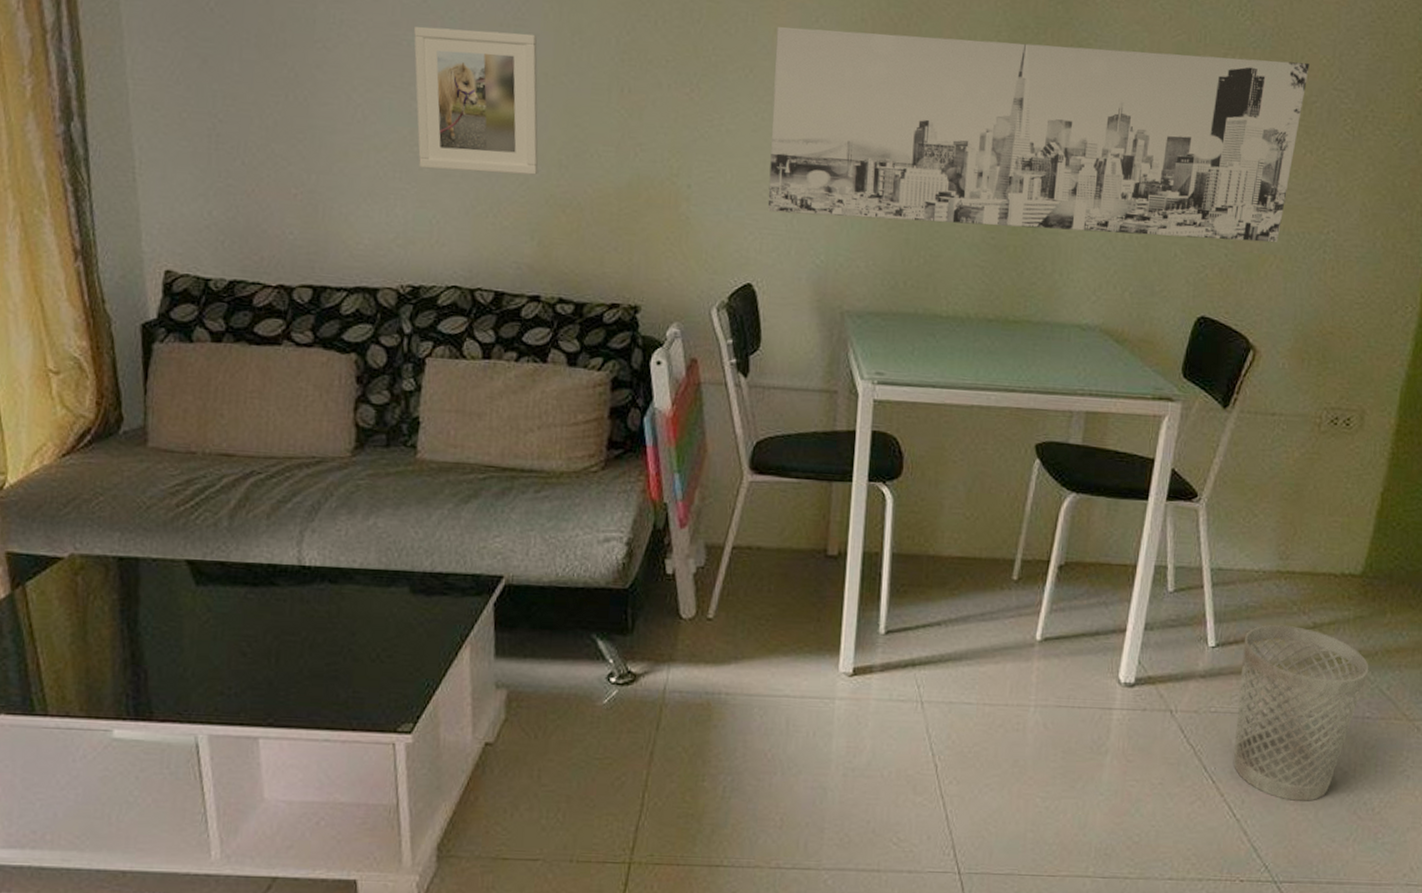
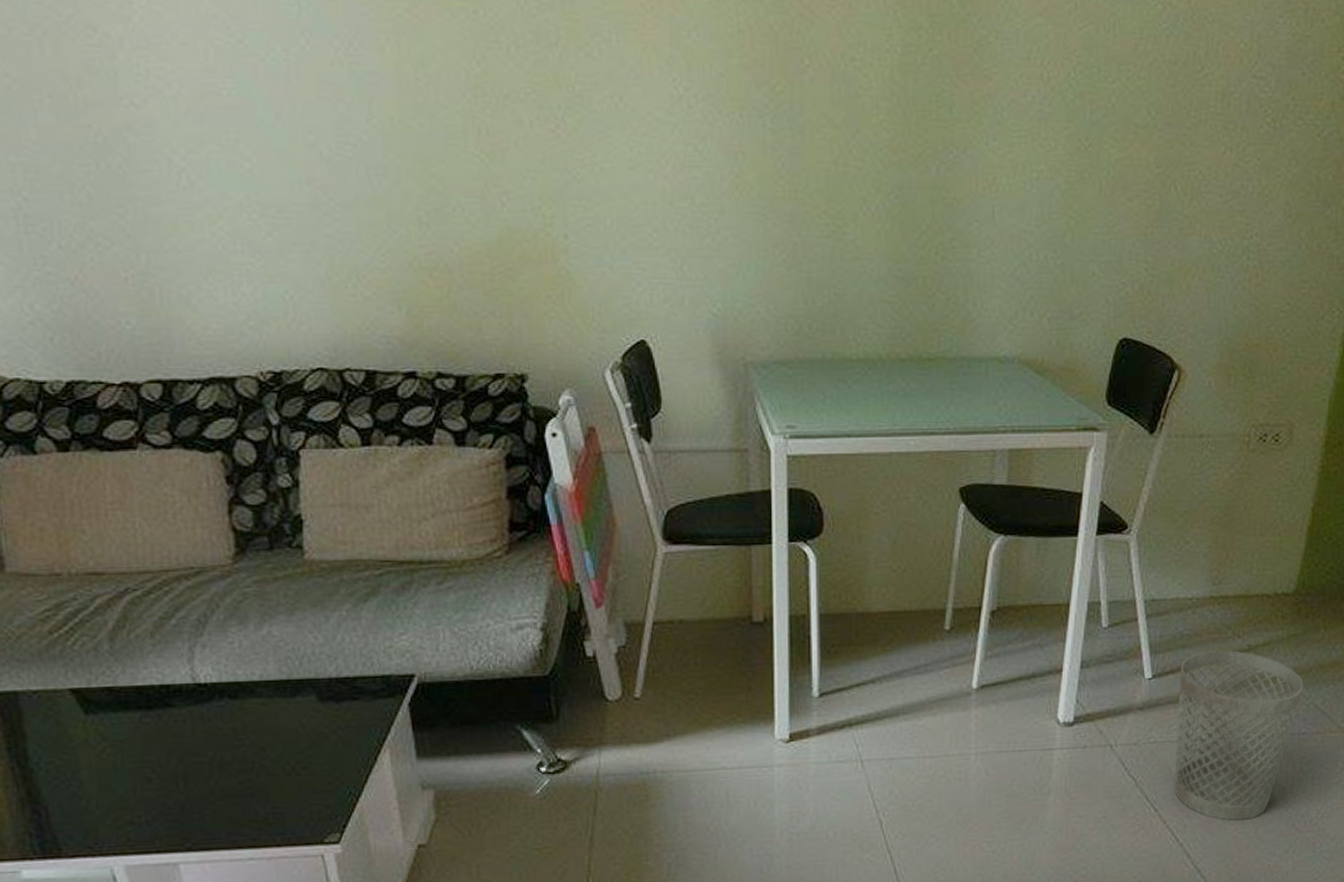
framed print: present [414,26,539,175] -> none [233,71,397,238]
wall art: present [767,27,1310,243] -> none [645,44,1226,259]

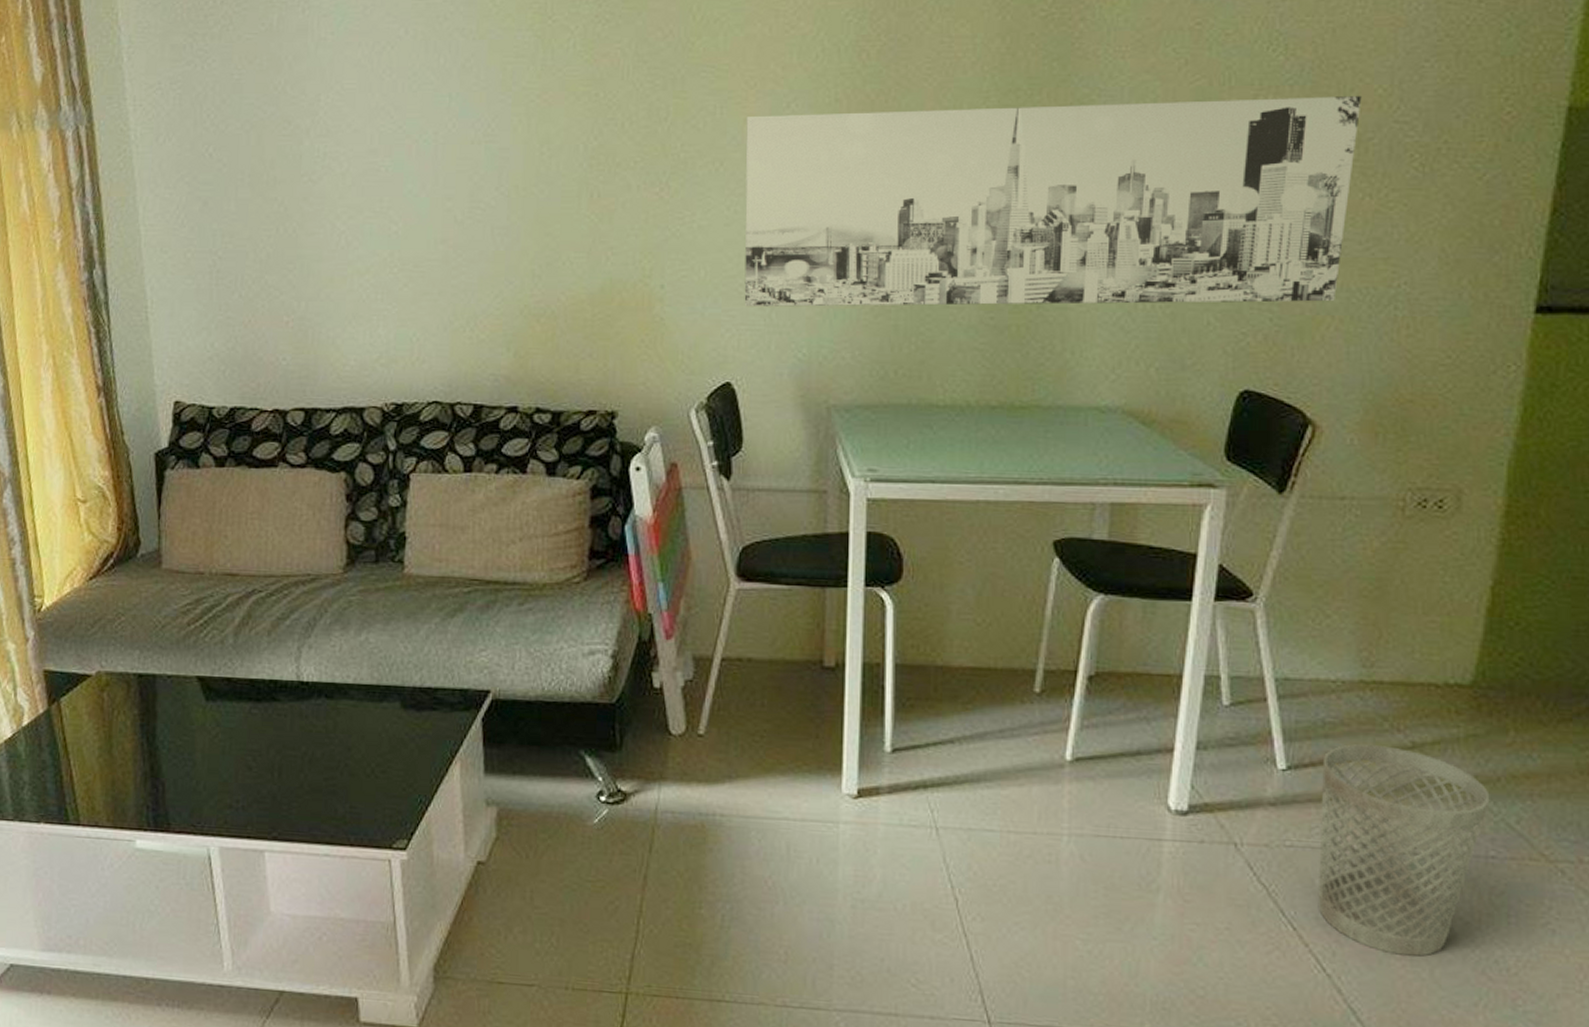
wall art: none [645,44,1226,259] -> present [744,96,1362,307]

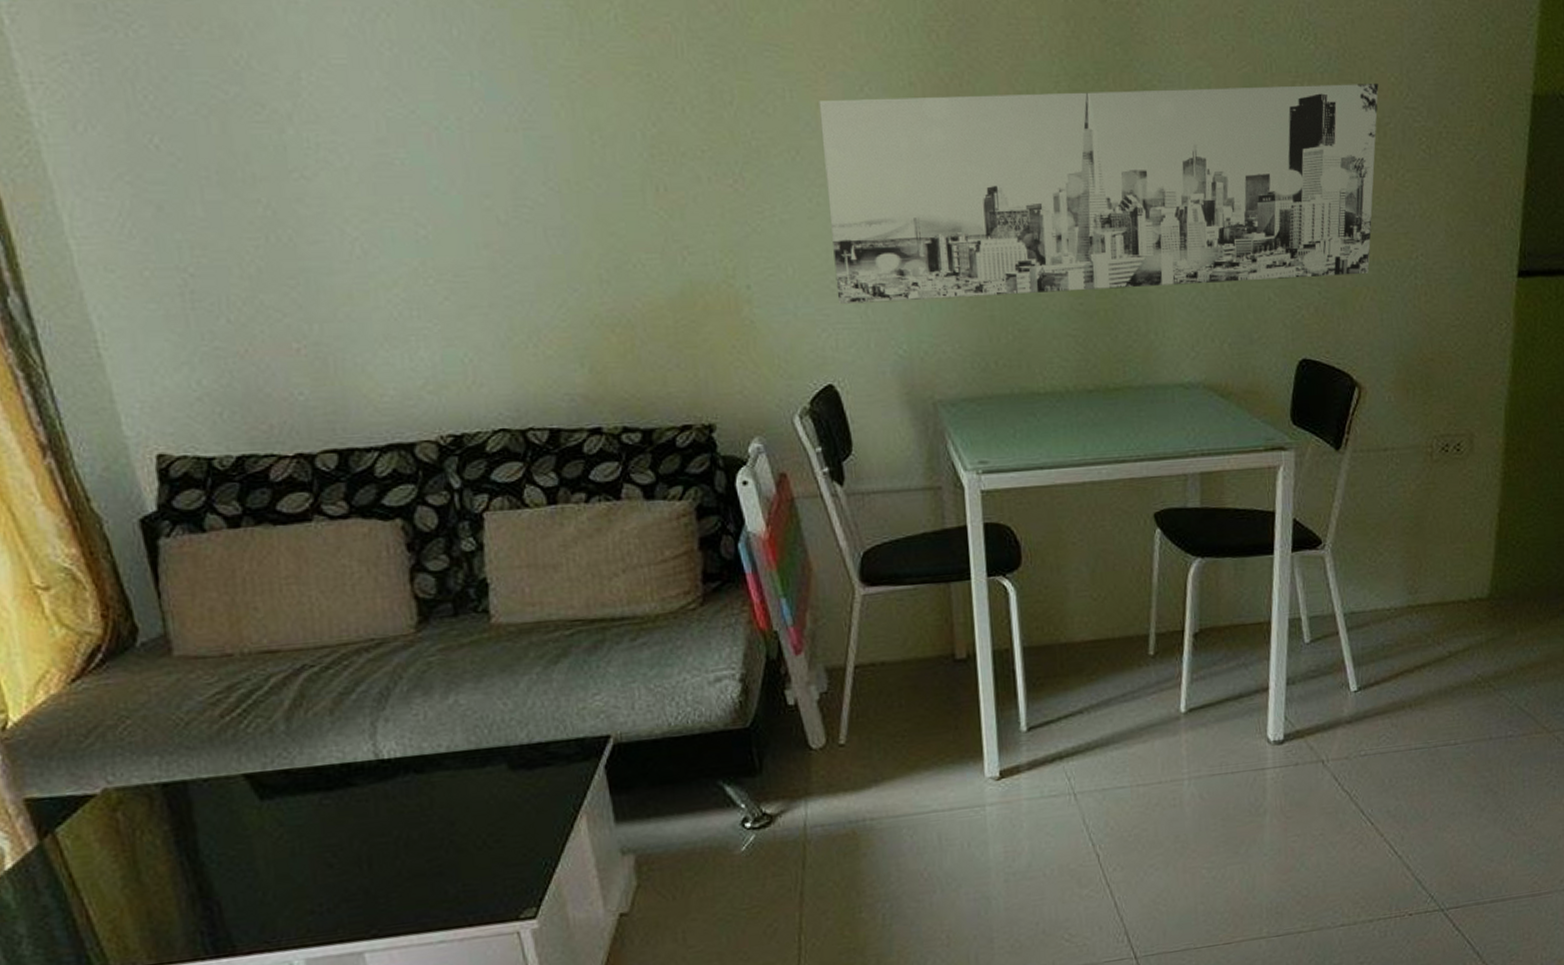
wastebasket: present [1317,744,1490,957] -> none [1384,658,1506,829]

